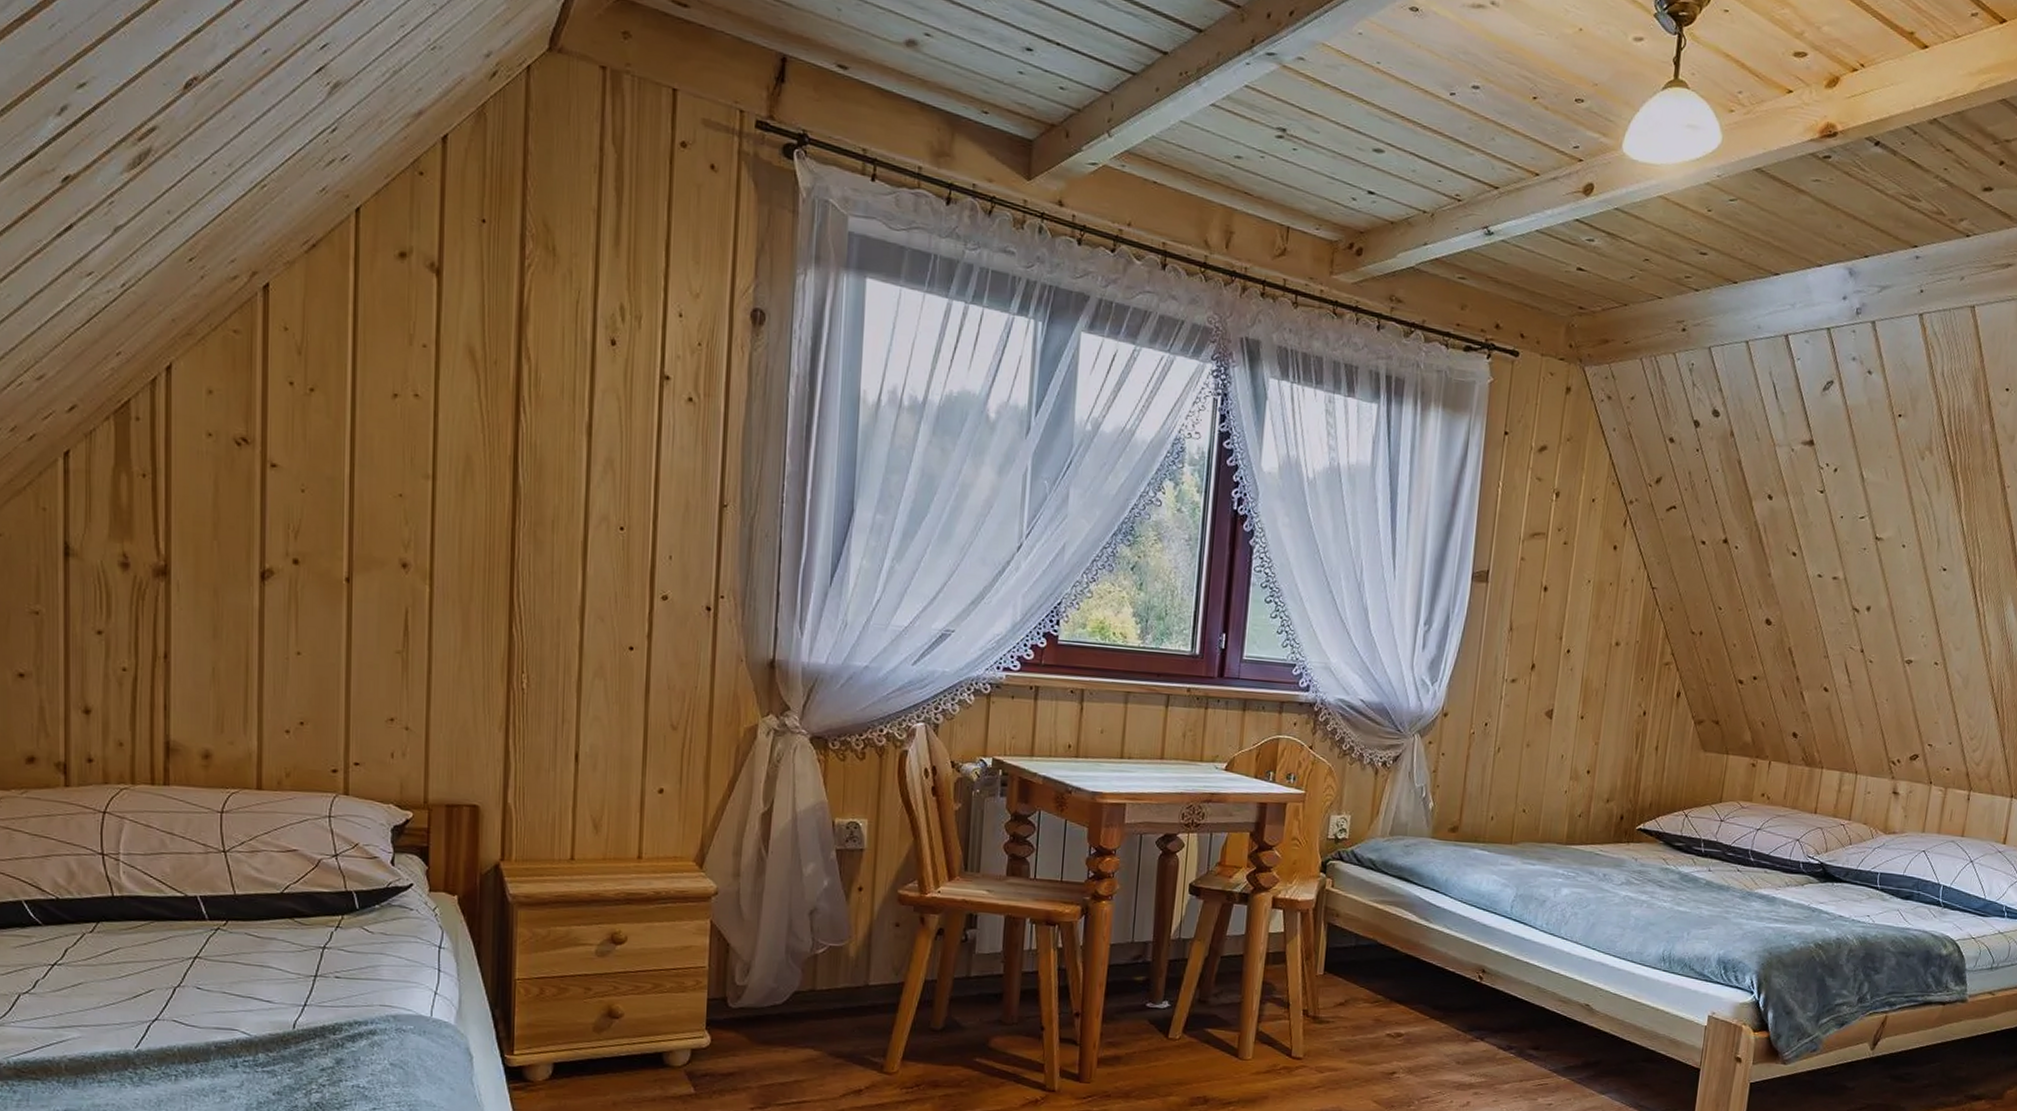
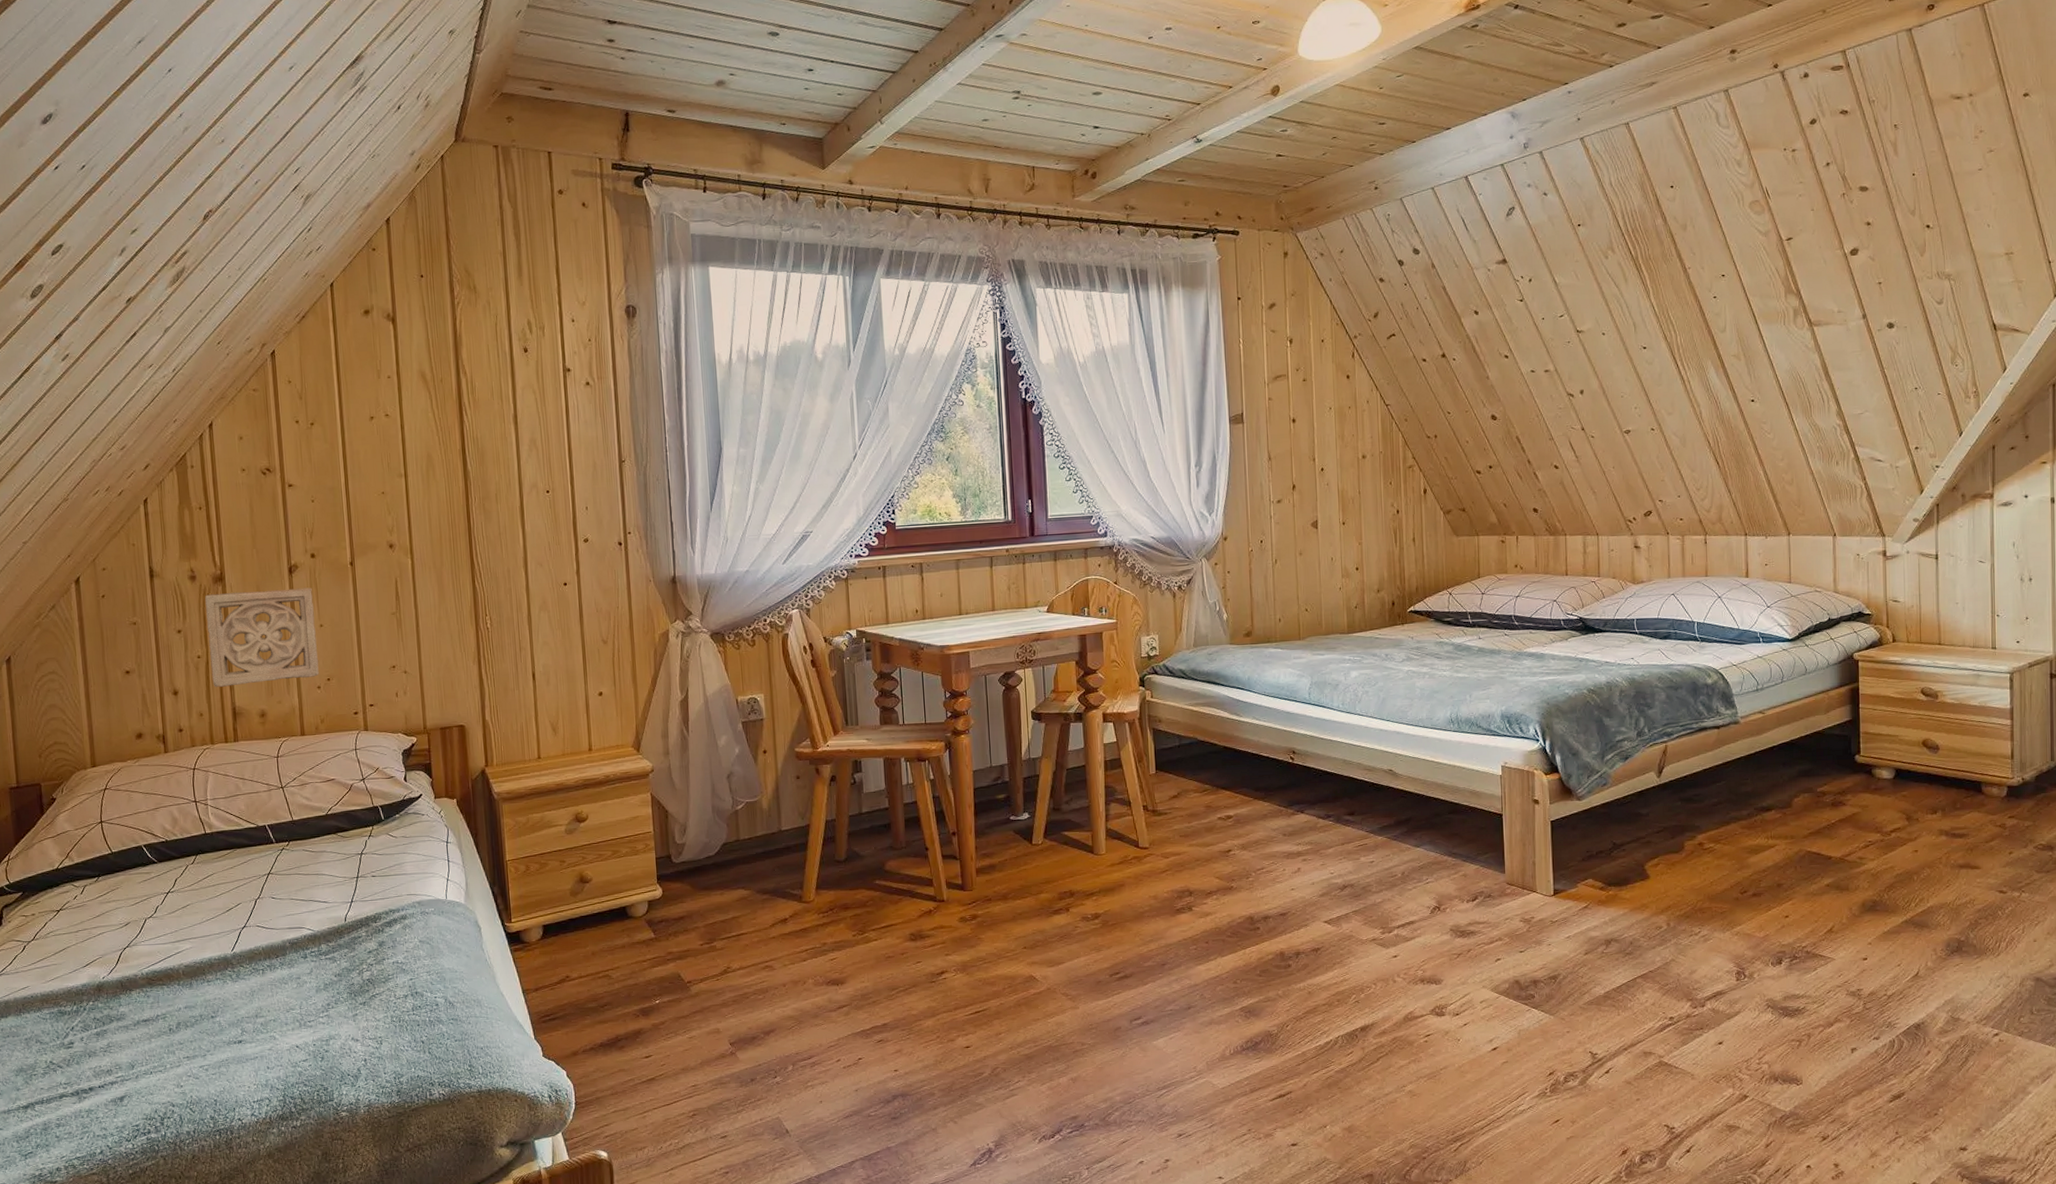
wall ornament: none [139,590,291,718] -> present [205,587,319,687]

